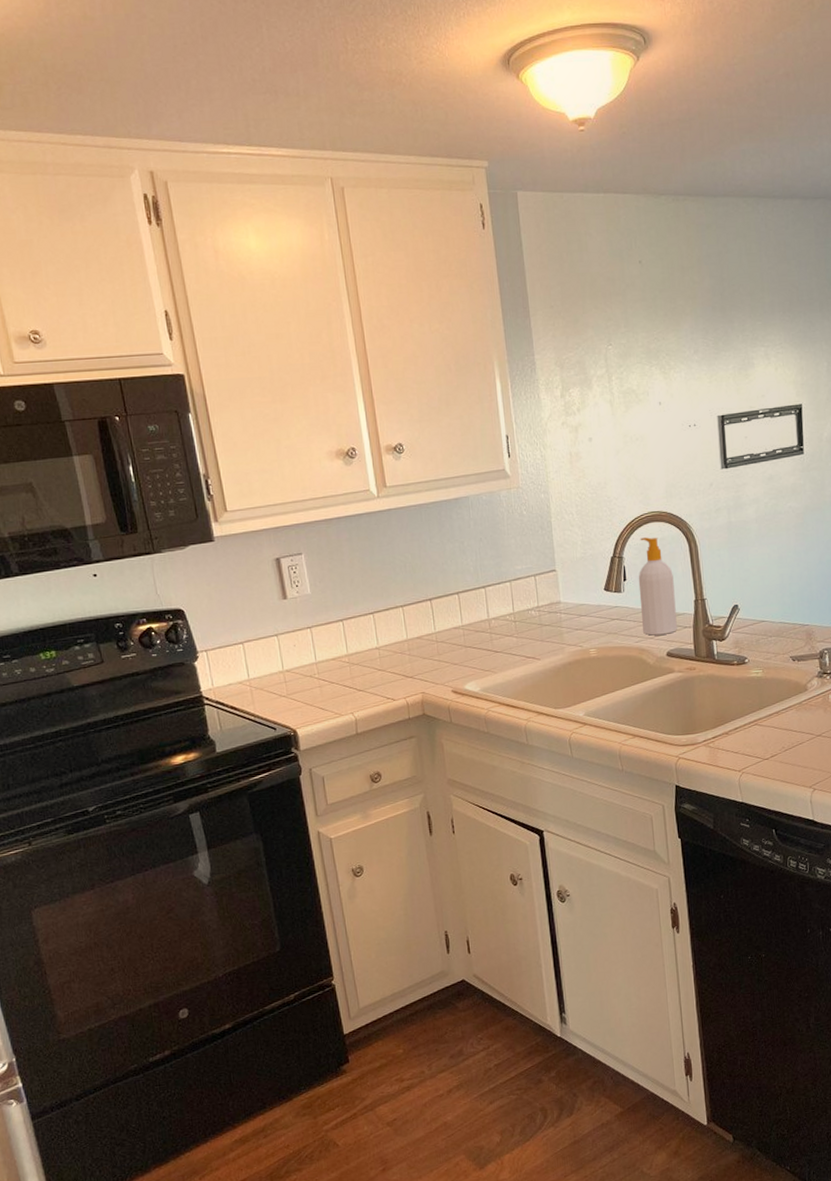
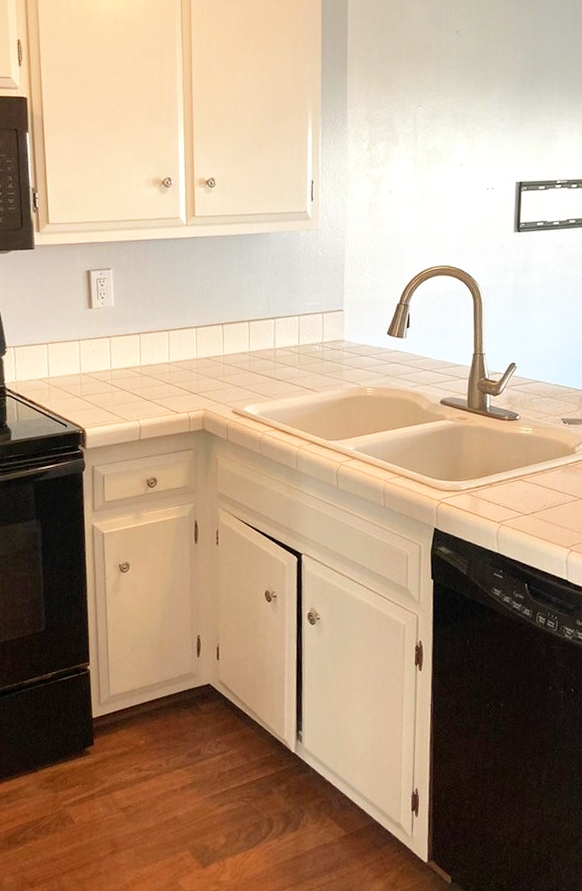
soap bottle: present [638,537,677,636] -> none [420,289,455,383]

